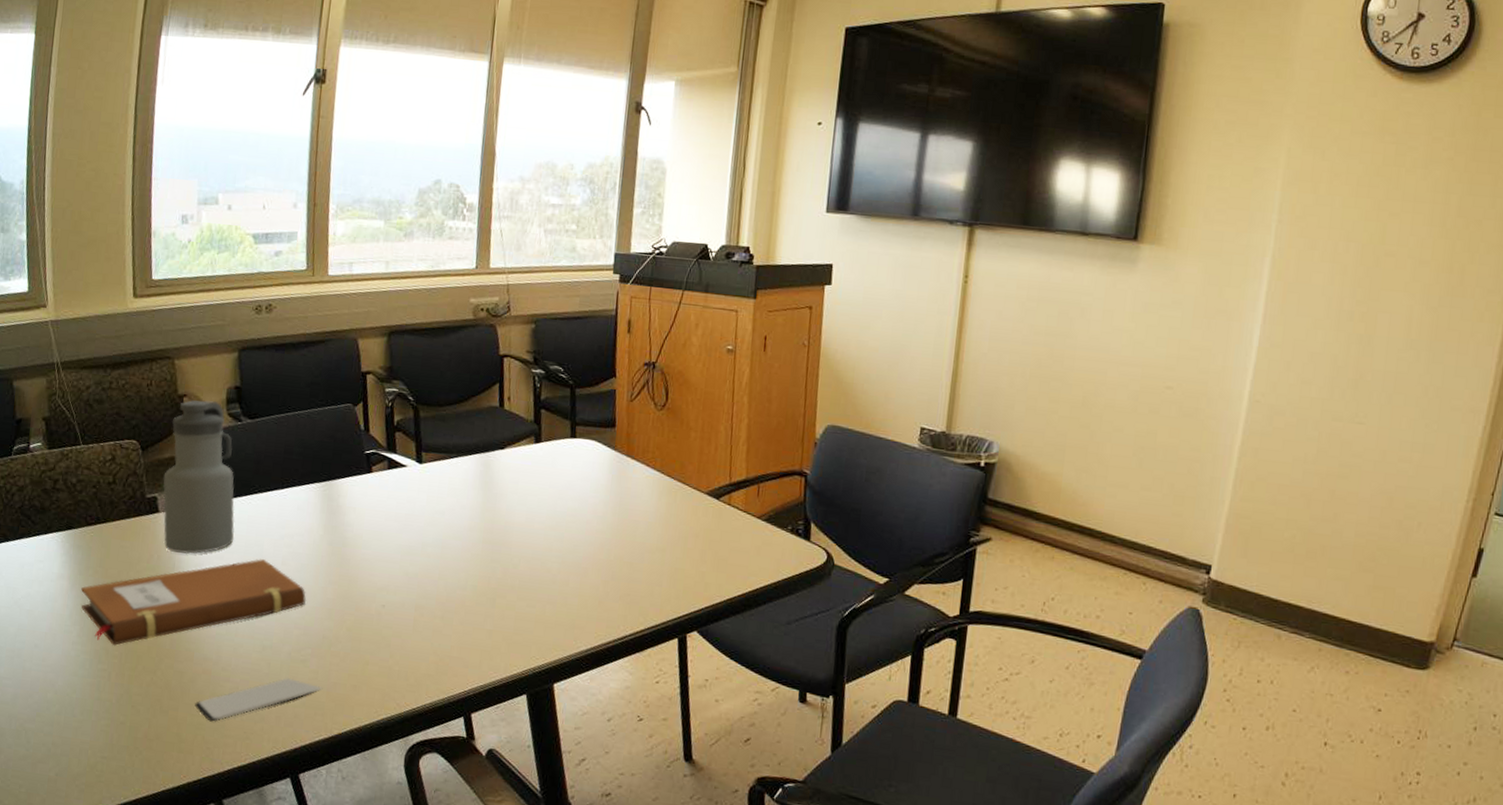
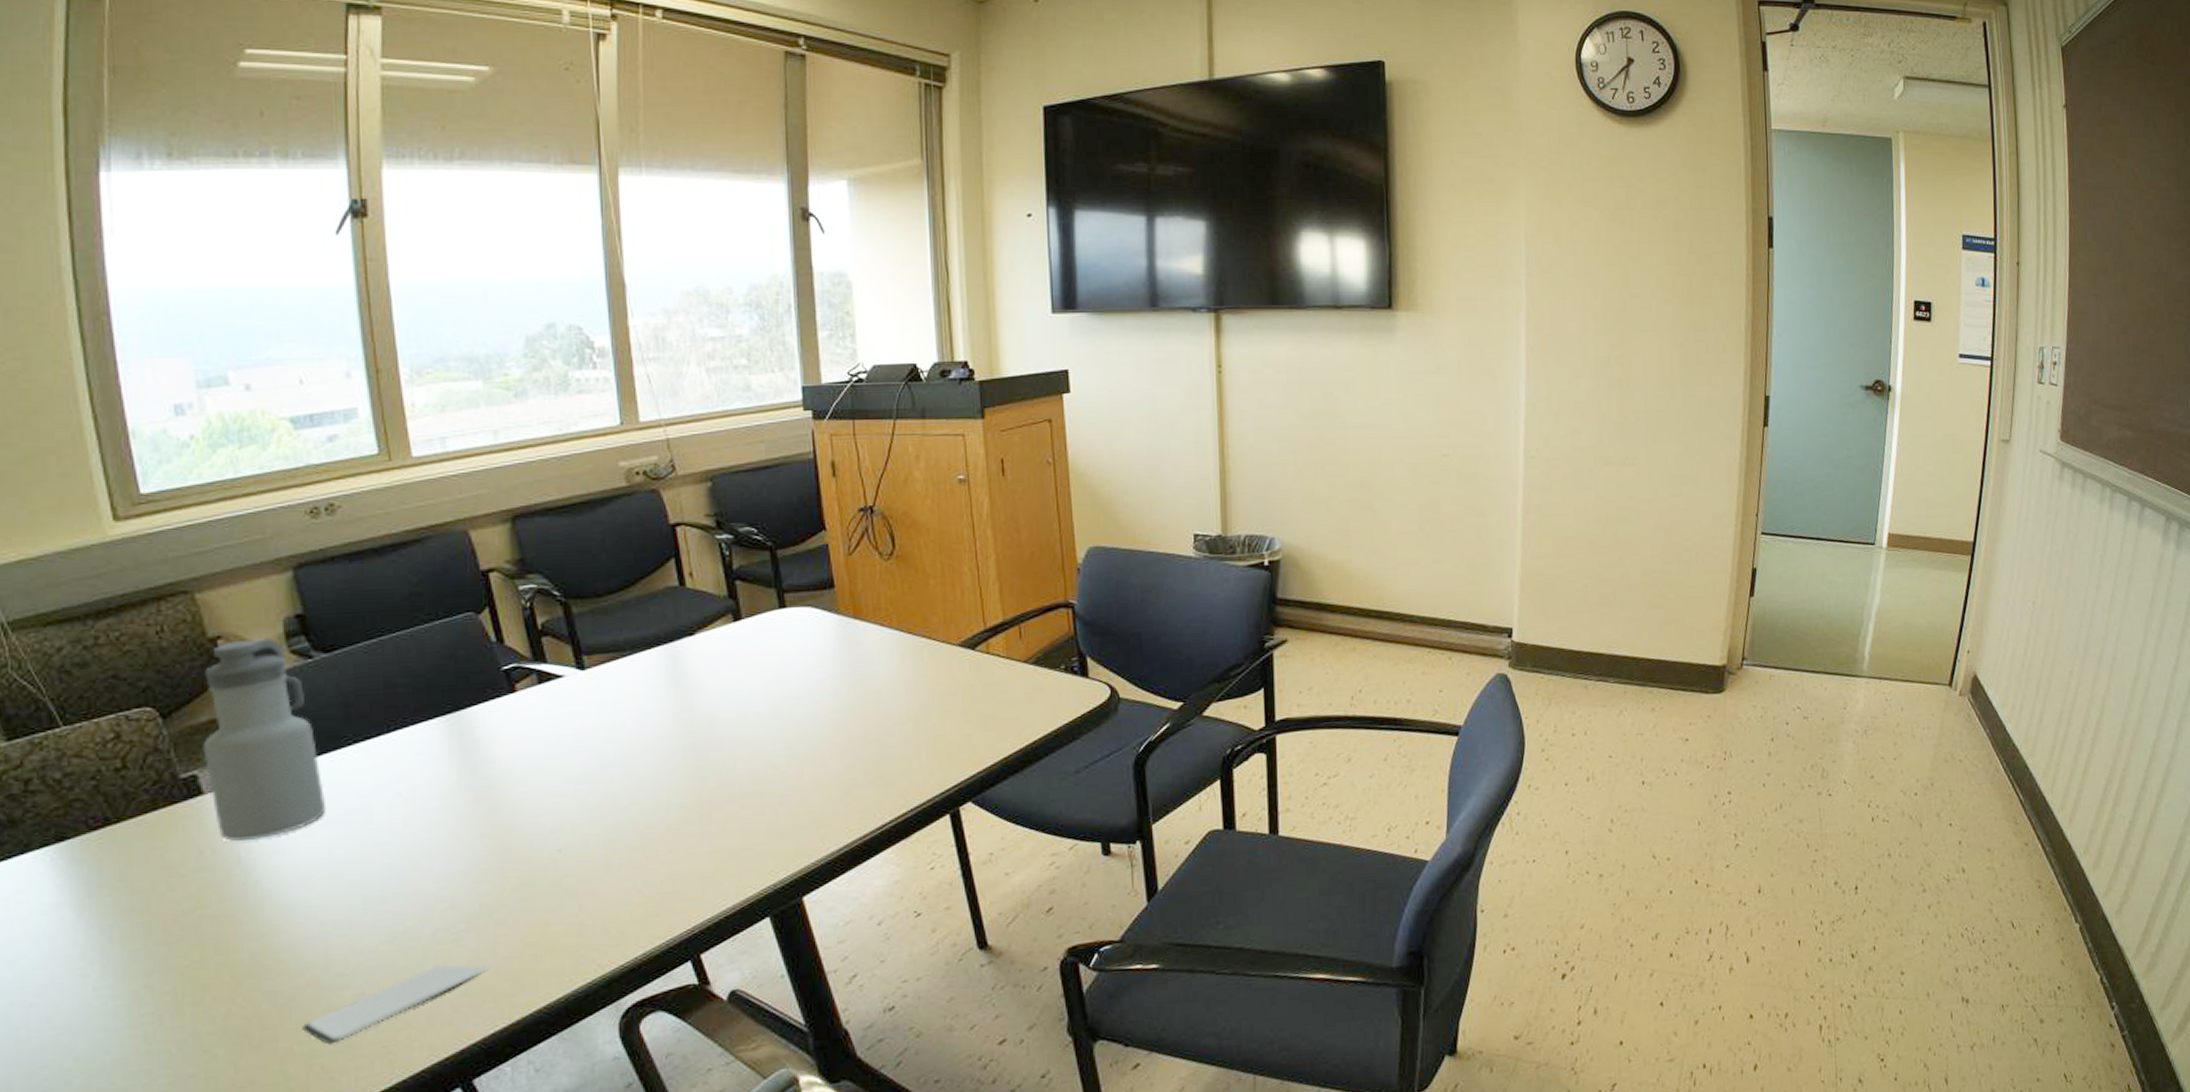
notebook: present [81,559,307,645] -> none [95,825,448,979]

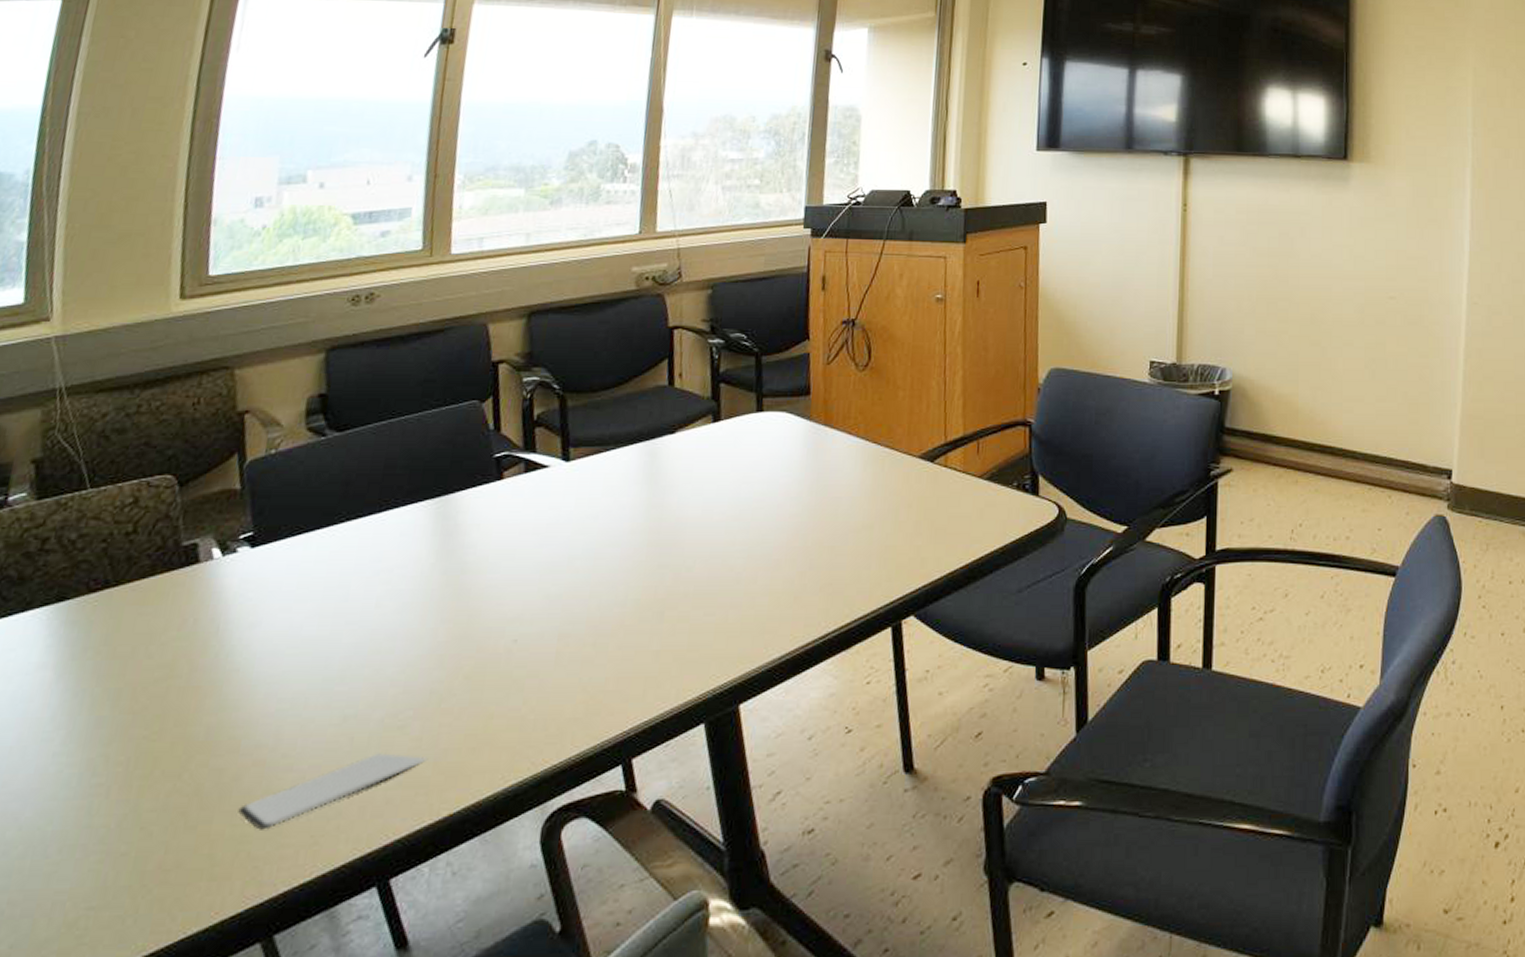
water bottle: present [202,637,327,841] -> none [205,414,312,612]

